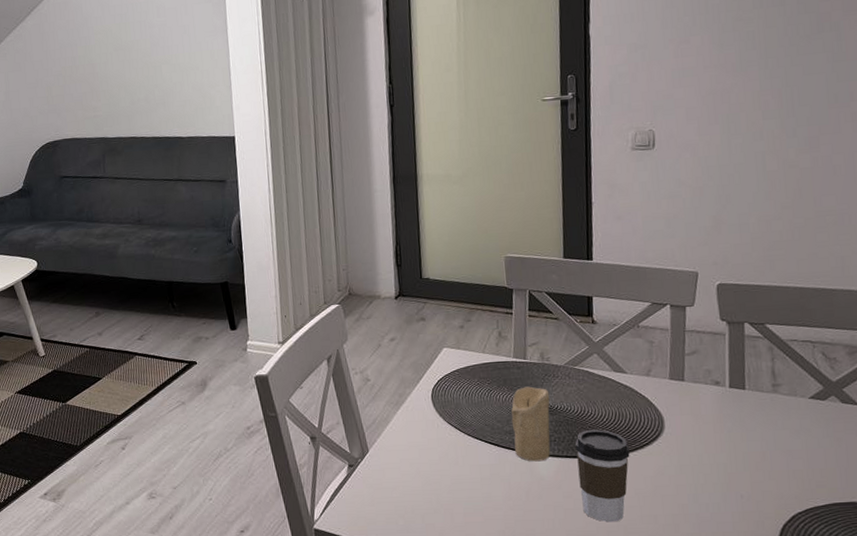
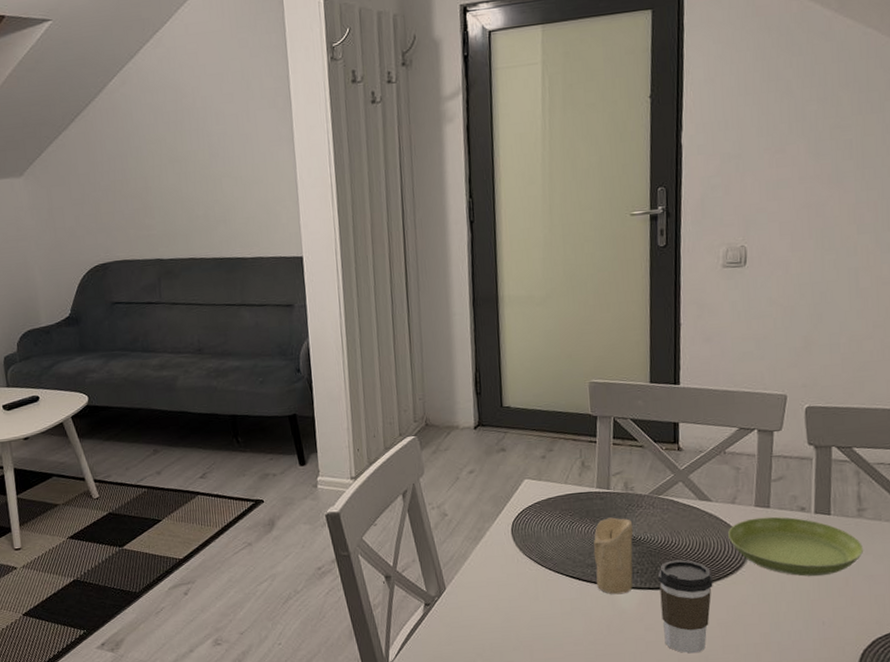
saucer: none [643,389,779,449] -> present [728,516,863,576]

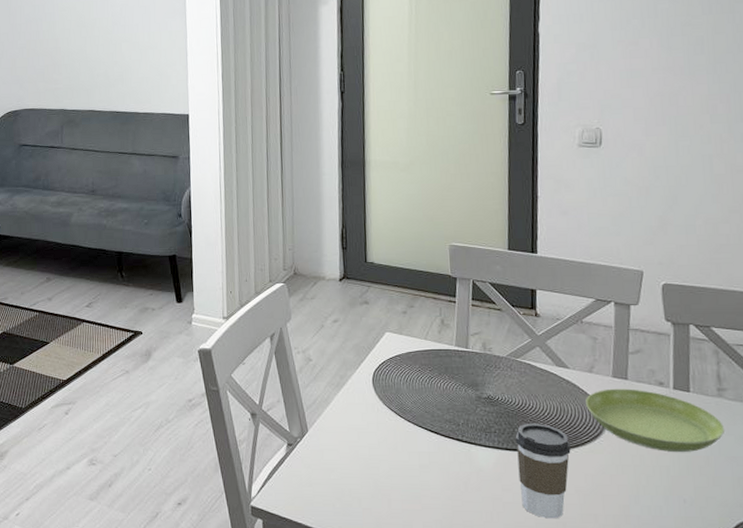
candle: present [593,517,634,595] -> none [451,376,491,452]

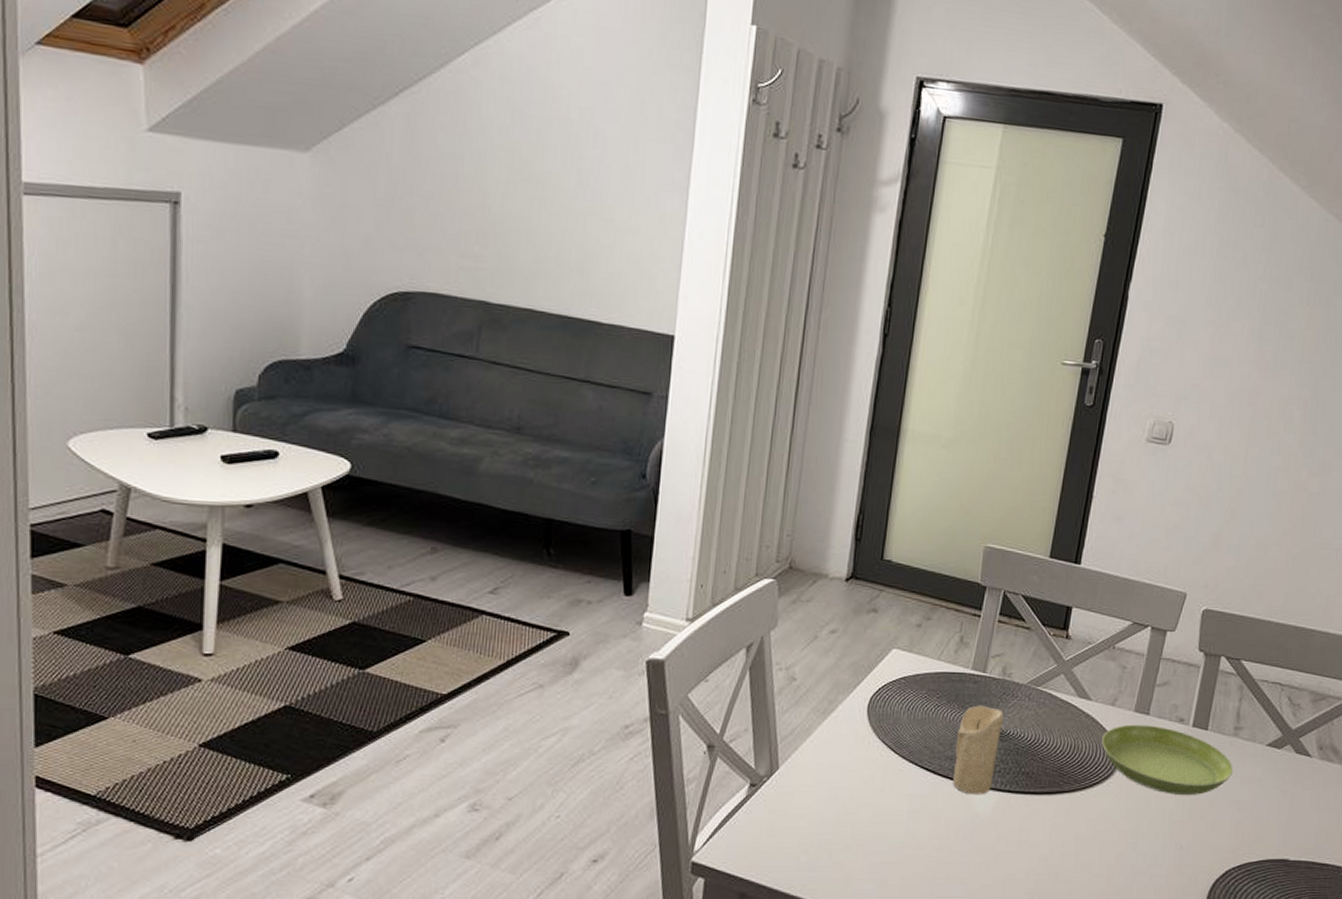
candle: none [451,376,491,452] -> present [953,705,1004,795]
coffee cup: present [515,424,571,519] -> none [1015,762,1078,870]

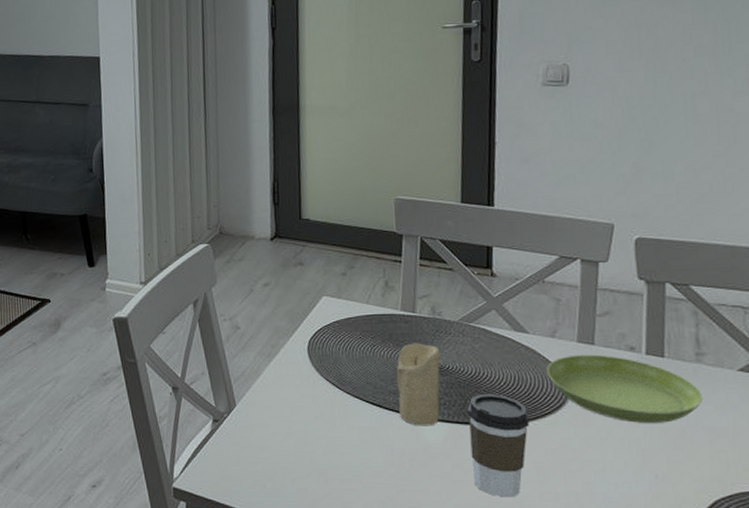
coffee cup: none [1015,762,1078,870] -> present [467,394,530,498]

